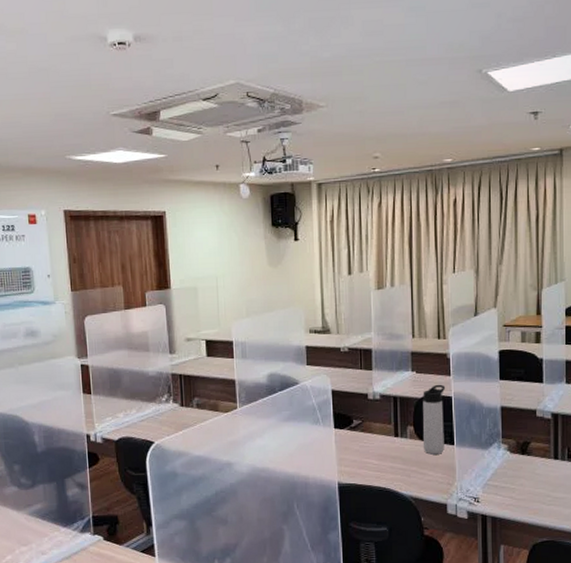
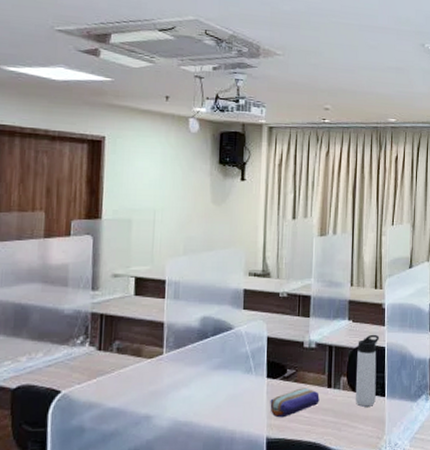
pencil case: none [339,437,387,465] -> present [270,388,320,418]

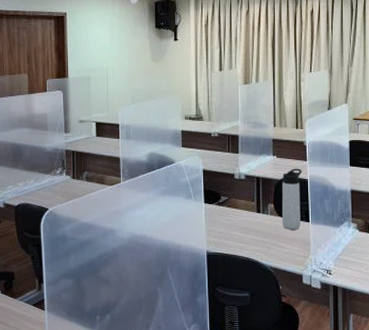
pencil case: present [270,388,320,418] -> none [208,212,250,236]

